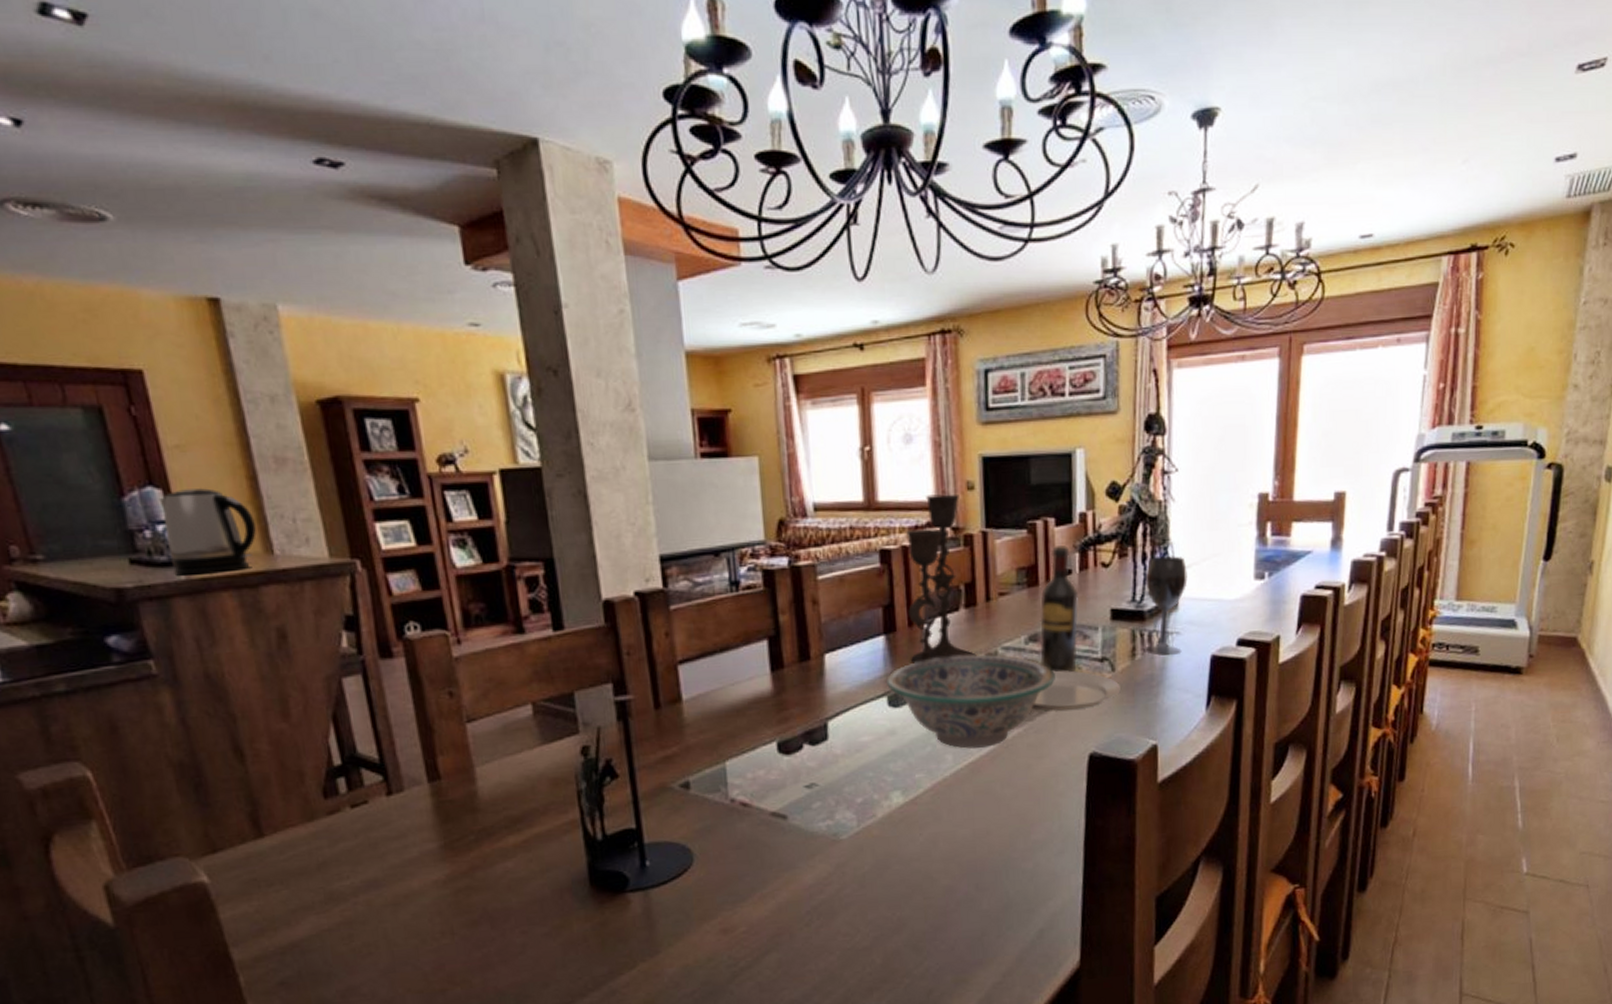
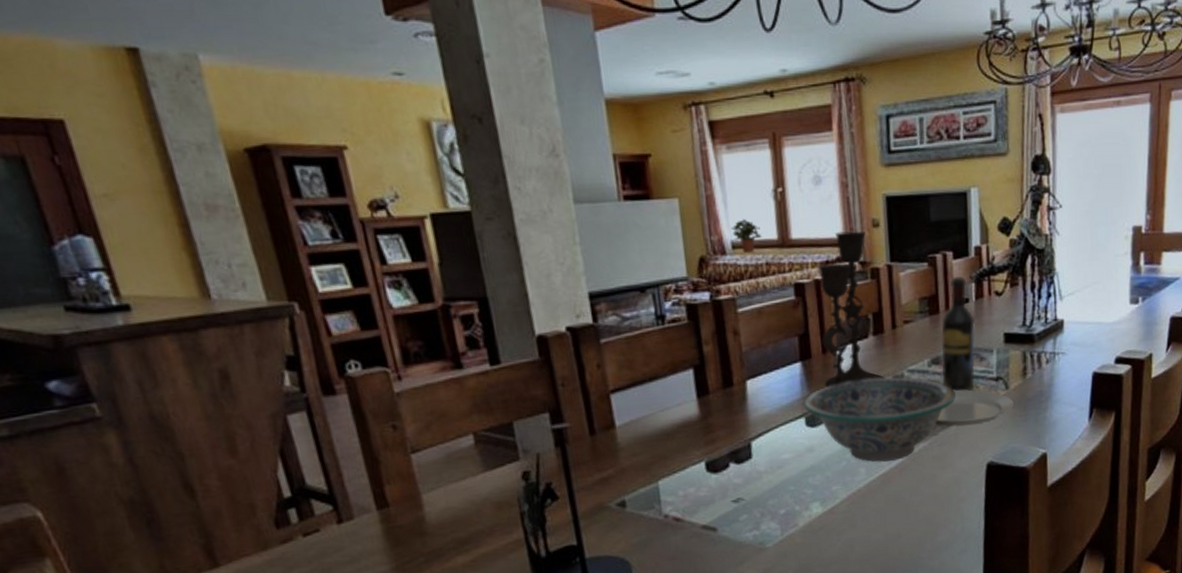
kettle: present [159,488,257,577] -> none [90,236,192,322]
potted plant: none [813,479,847,517] -> present [731,219,762,254]
wine glass: present [1144,555,1188,656] -> none [1033,283,1072,374]

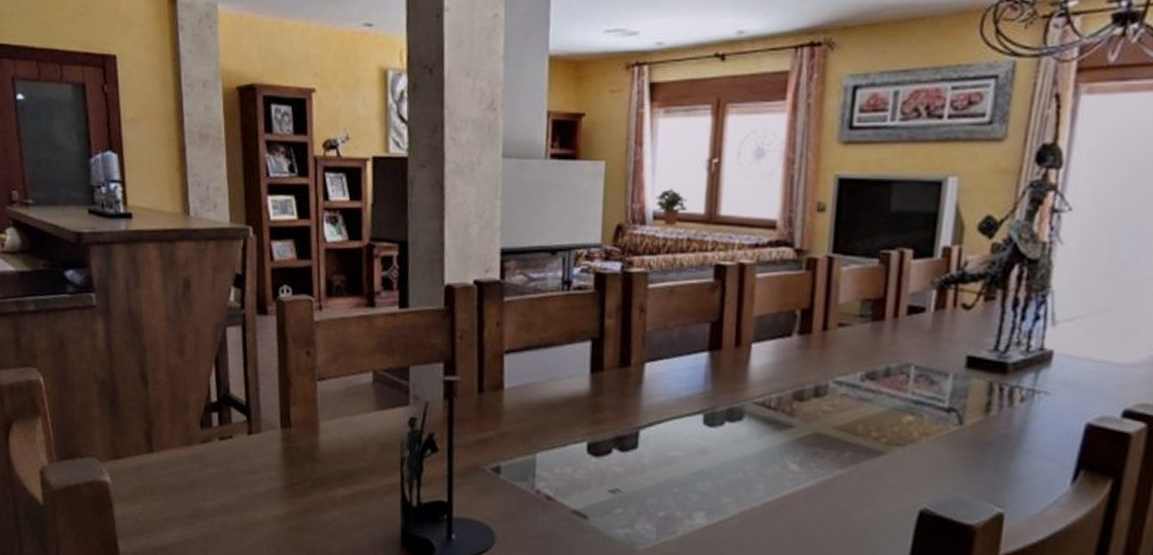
decorative bowl: present [804,376,956,462] -> none [705,382,891,484]
candlestick: present [817,231,885,387] -> none [733,213,808,386]
plate: present [935,389,1014,426] -> none [859,413,967,461]
wine bottle: present [941,276,976,391] -> none [876,280,931,418]

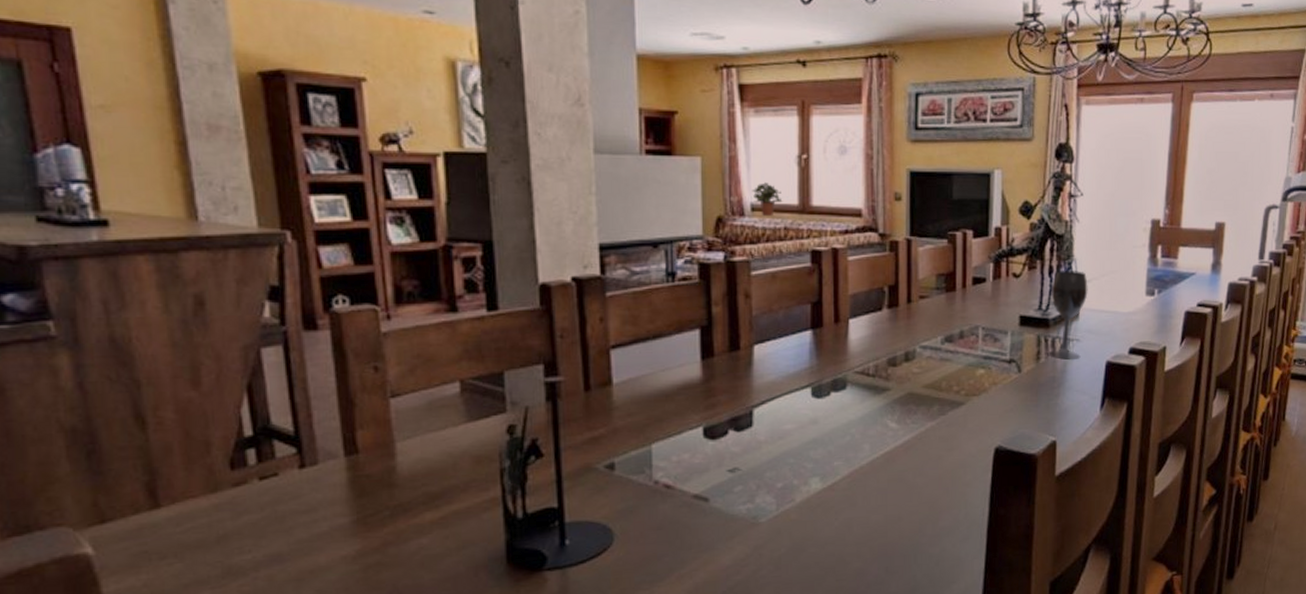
wine glass: none [1001,303,1069,418] -> present [1047,269,1088,361]

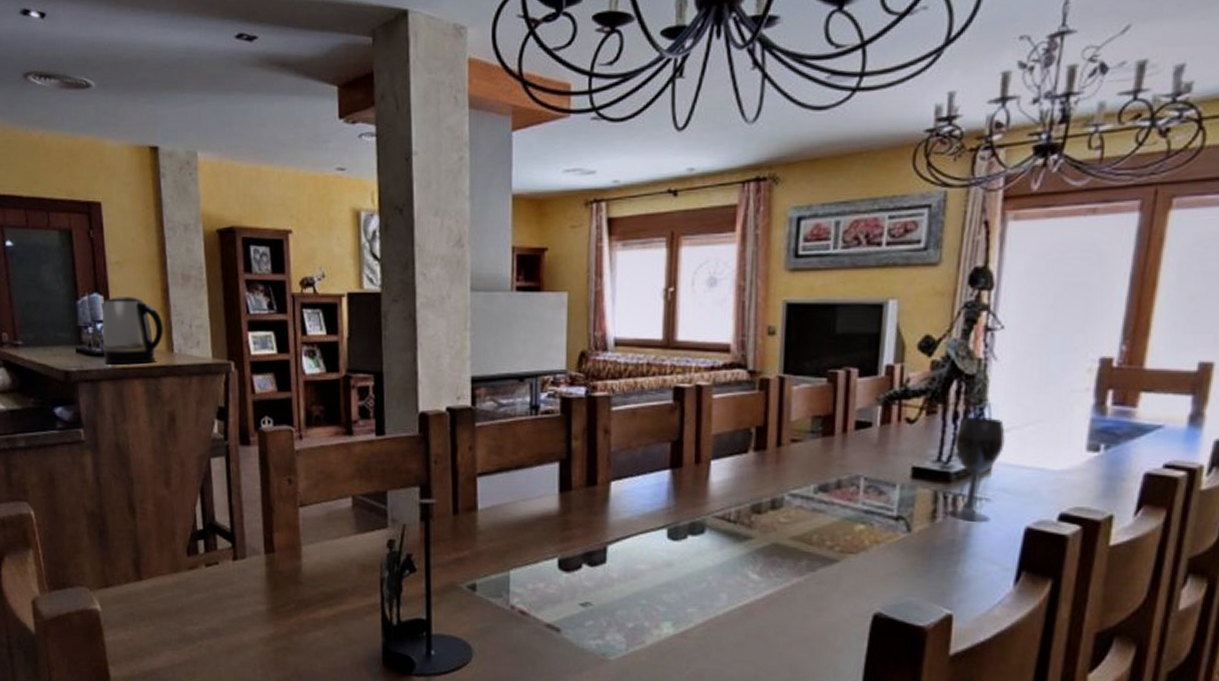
kettle: none [76,150,181,238] -> present [101,297,163,366]
potted plant: present [752,182,783,217] -> none [616,317,647,352]

